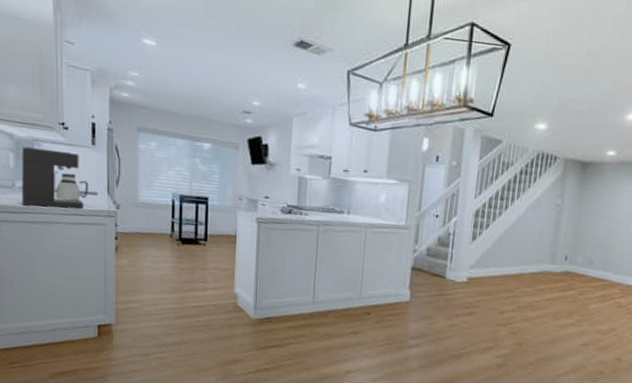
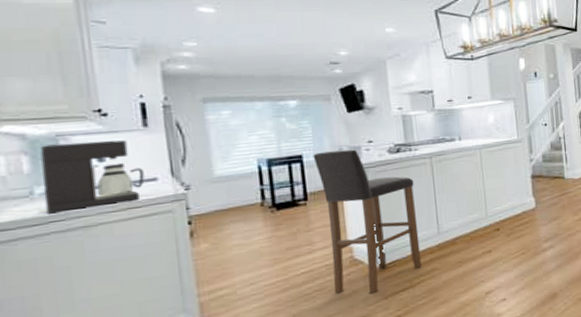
bar stool: none [217,198,299,342] -> present [313,149,422,293]

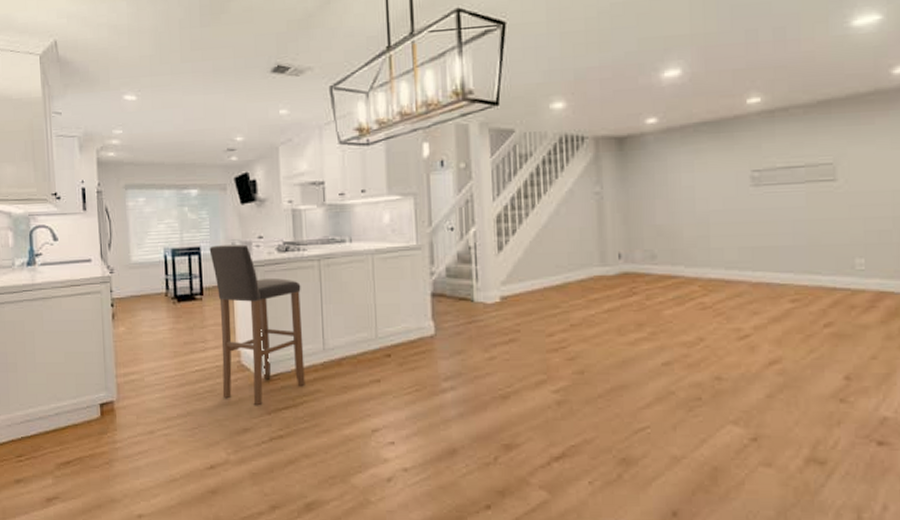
coffee maker: present [40,140,145,215] -> none [19,221,83,285]

